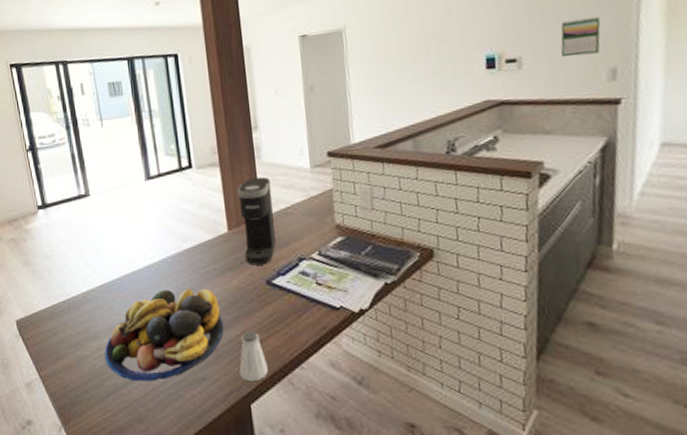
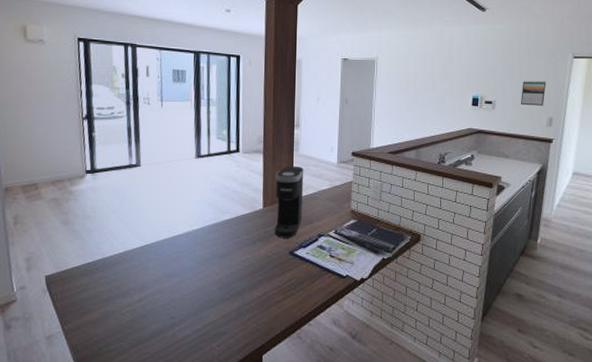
fruit bowl: present [104,288,224,382] -> none [133,254,249,335]
saltshaker: present [239,329,269,382] -> none [256,292,282,336]

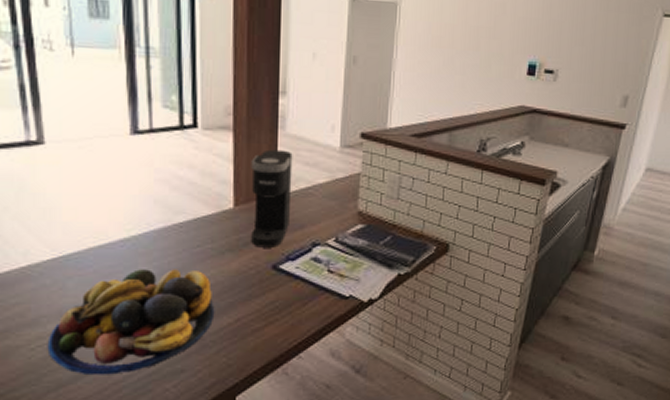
fruit bowl: none [133,254,249,335] -> present [47,269,215,375]
calendar: present [520,80,547,106] -> none [589,43,626,80]

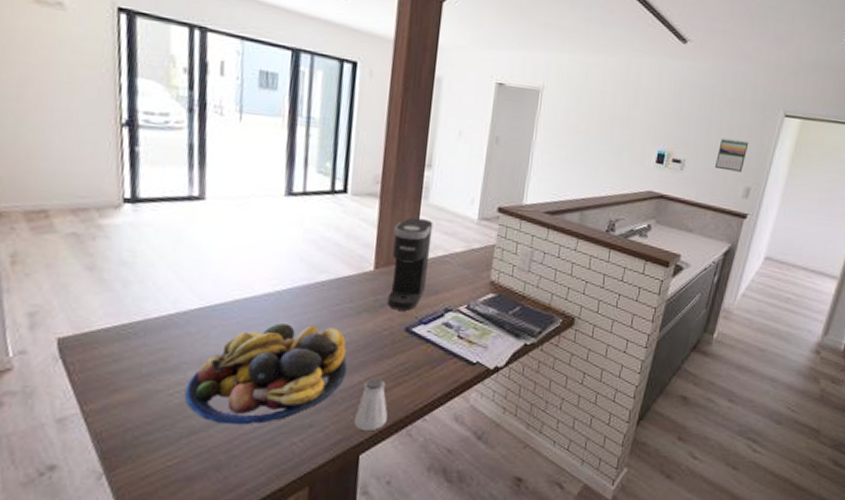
saltshaker: none [226,317,262,373] -> present [353,376,388,432]
calendar: none [589,43,626,80] -> present [714,138,749,172]

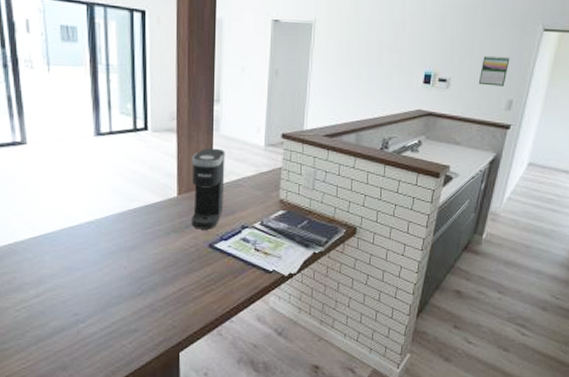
fruit bowl: present [184,323,348,425] -> none [29,246,162,333]
saltshaker: present [353,376,388,432] -> none [172,287,201,333]

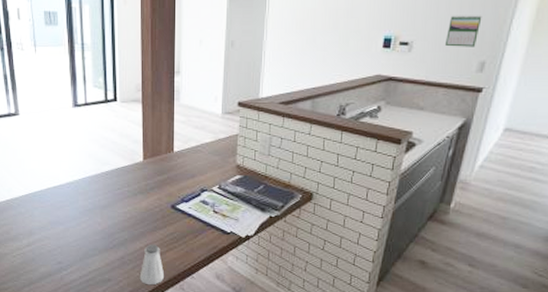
saltshaker: none [172,287,201,333] -> present [139,244,165,285]
coffee maker: present [191,148,226,230] -> none [155,116,186,192]

